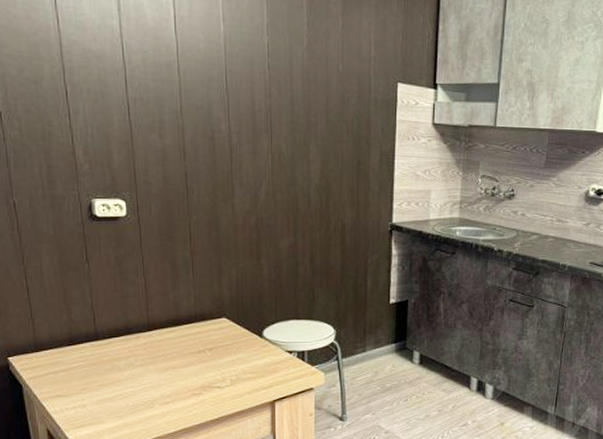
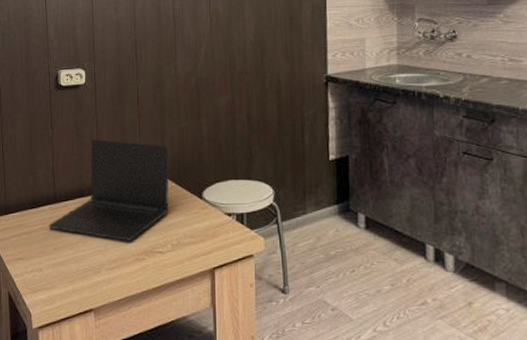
laptop: none [90,276,228,378] -> present [49,139,170,242]

